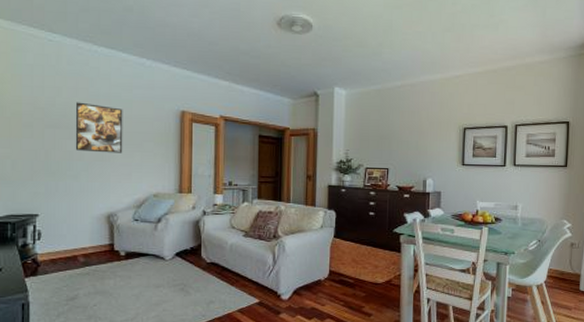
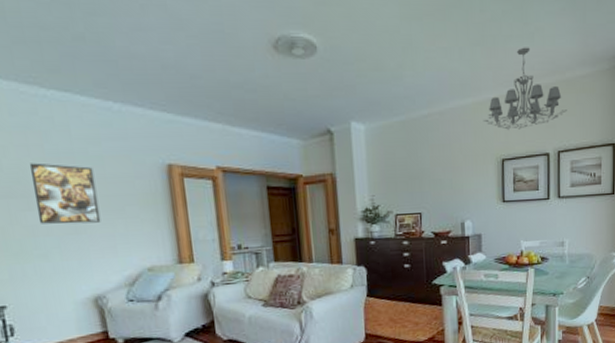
chandelier: none [449,35,526,104] -> present [483,47,567,130]

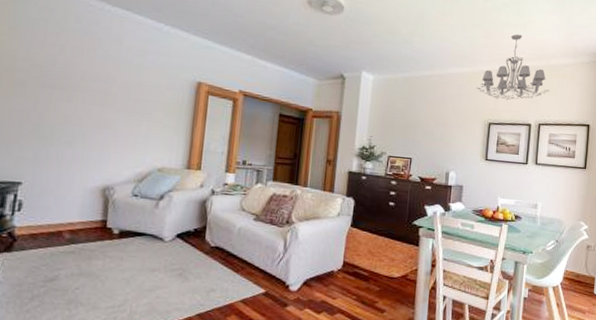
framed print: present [29,163,101,224] -> none [73,62,133,122]

